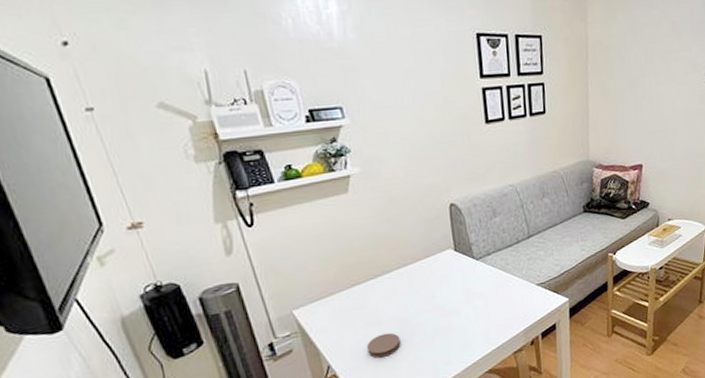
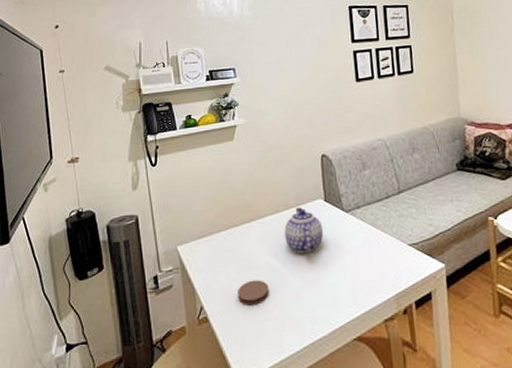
teapot: none [413,259,455,304] -> present [284,207,324,254]

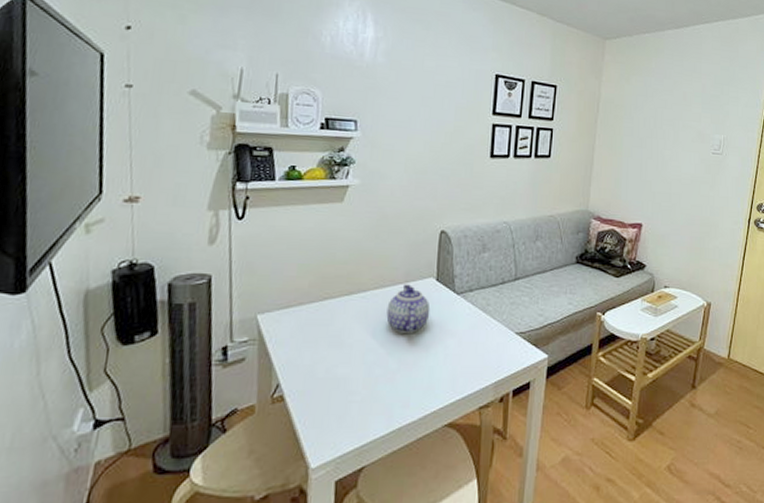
coaster: present [238,280,269,305] -> none [323,358,361,385]

